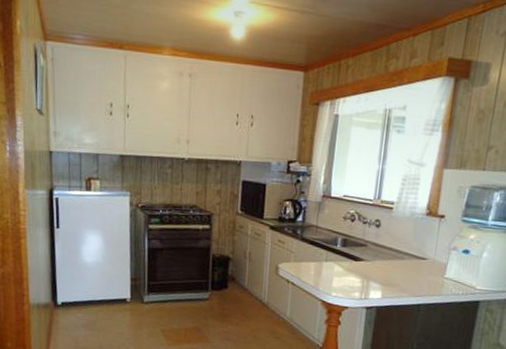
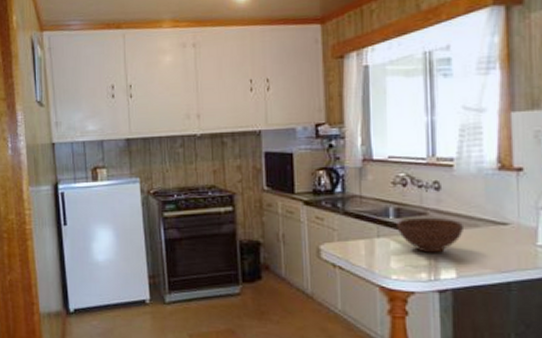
bowl: none [342,247,393,278] -> present [397,217,463,253]

